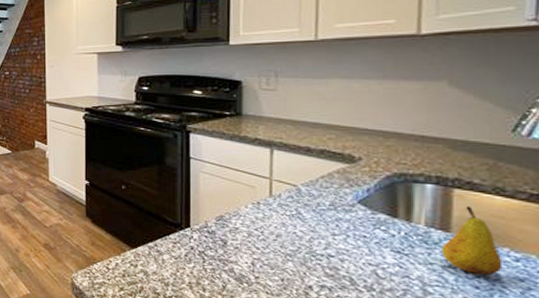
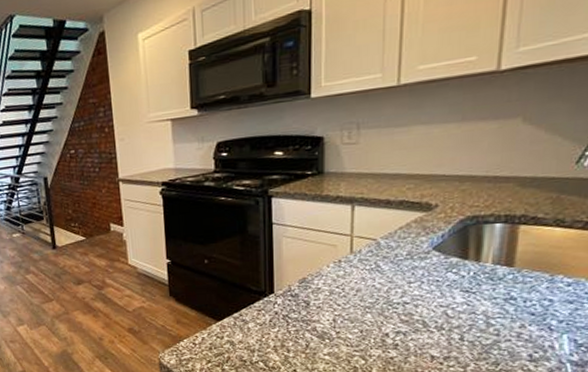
fruit: present [442,205,503,275] -> none [505,240,557,302]

